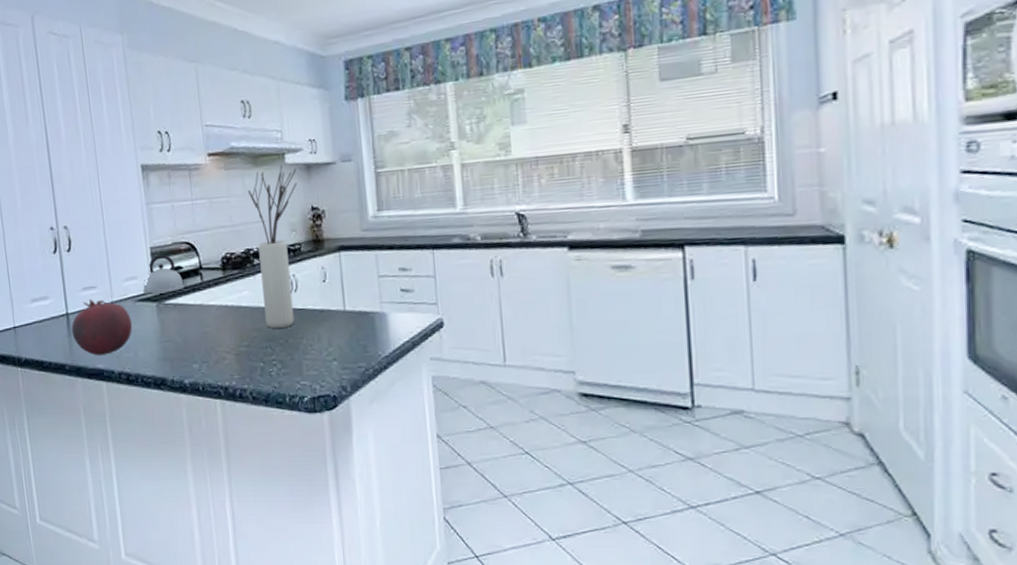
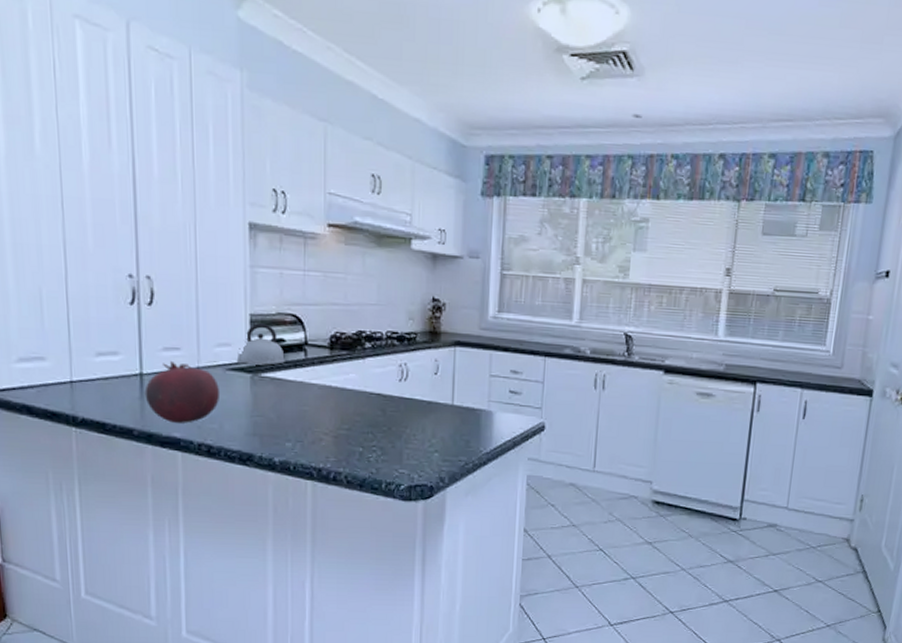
vase: present [247,165,298,328] -> none [367,249,422,415]

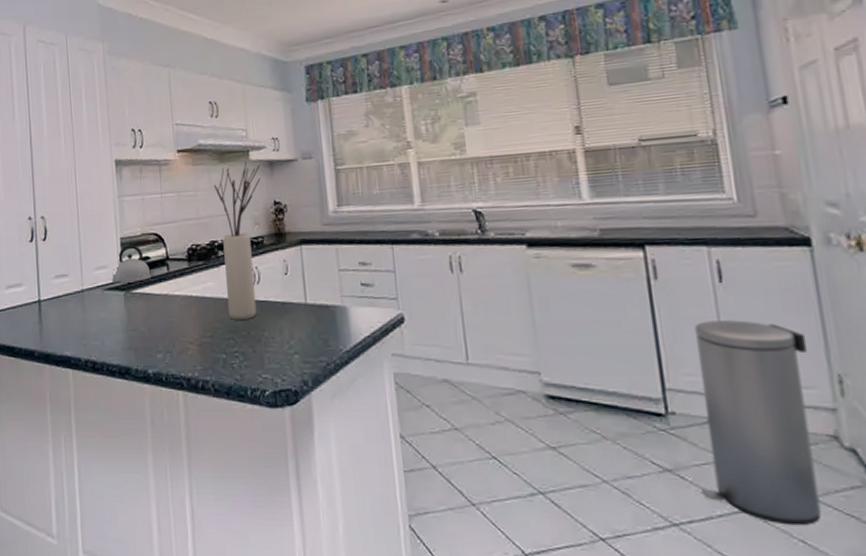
fruit: present [144,360,221,423] -> none [42,286,101,343]
vase: none [367,249,422,415] -> present [213,161,261,320]
pedal bin: none [749,449,849,600] -> present [693,320,822,525]

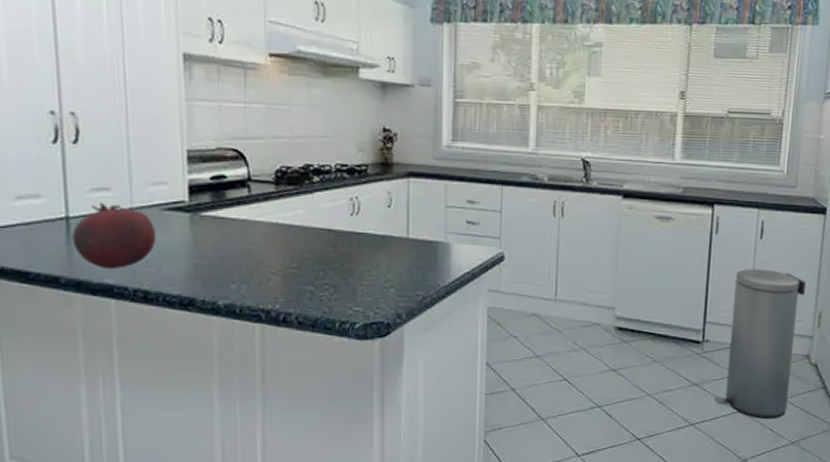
fruit: none [42,286,101,343] -> present [71,202,157,268]
kettle: present [112,244,151,284] -> none [173,159,227,204]
vase: present [213,161,261,320] -> none [313,79,371,251]

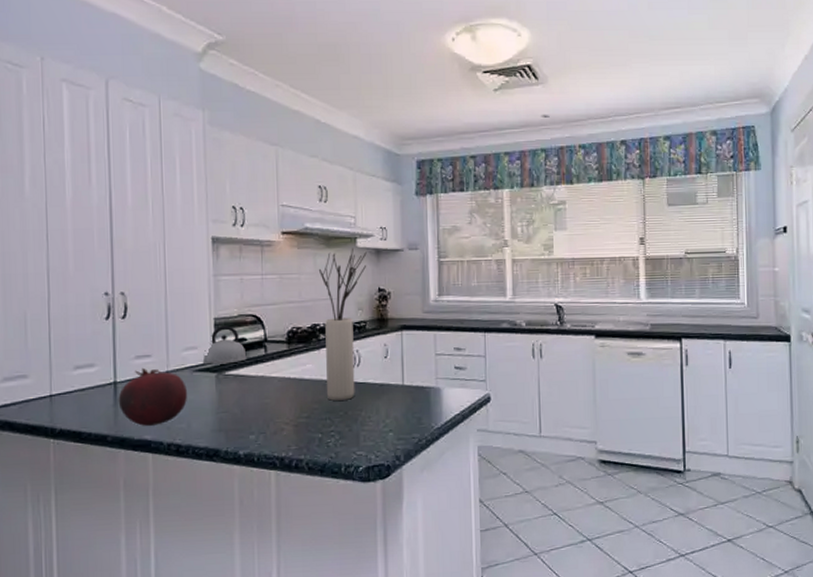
kettle: none [173,159,227,204] -> present [202,325,247,365]
vase: none [313,79,371,251] -> present [318,248,367,401]
pedal bin: present [714,269,807,419] -> none [701,397,780,548]

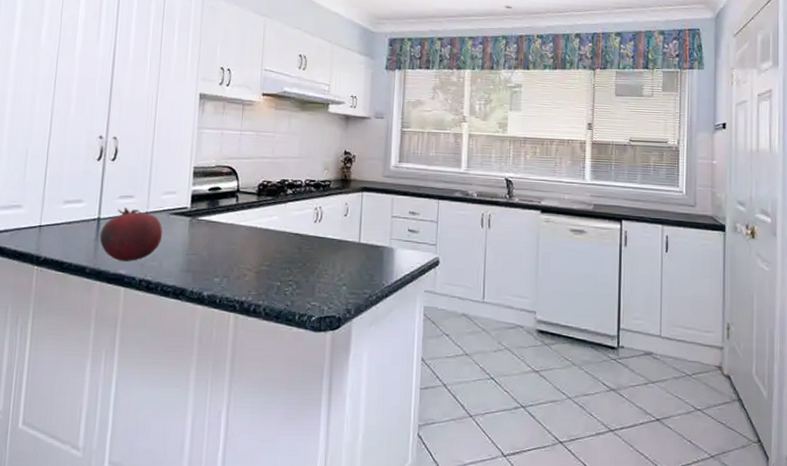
kettle: present [202,325,247,365] -> none [179,174,220,210]
vase: present [318,248,367,401] -> none [288,112,337,252]

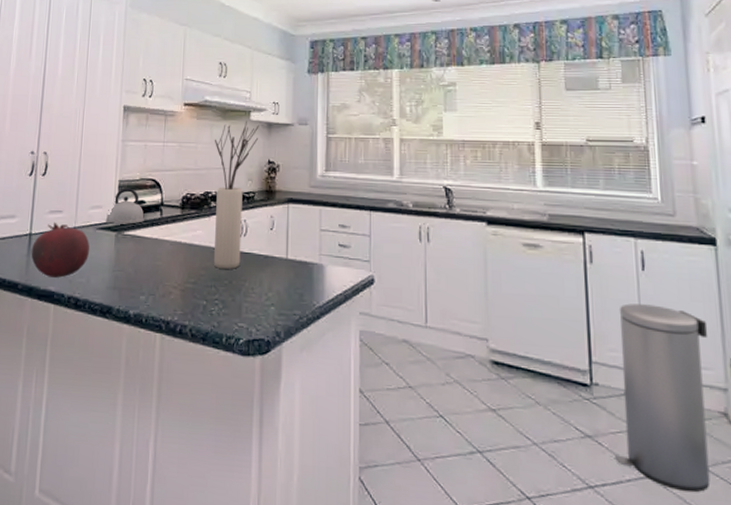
kettle: none [179,174,220,210] -> present [105,188,144,224]
vase: none [288,112,337,252] -> present [213,121,259,269]
pedal bin: none [631,280,713,429] -> present [614,303,710,492]

